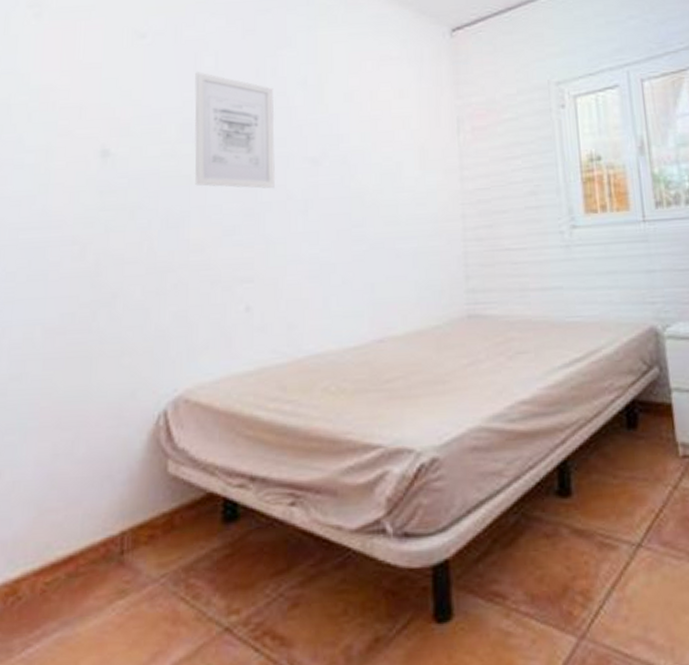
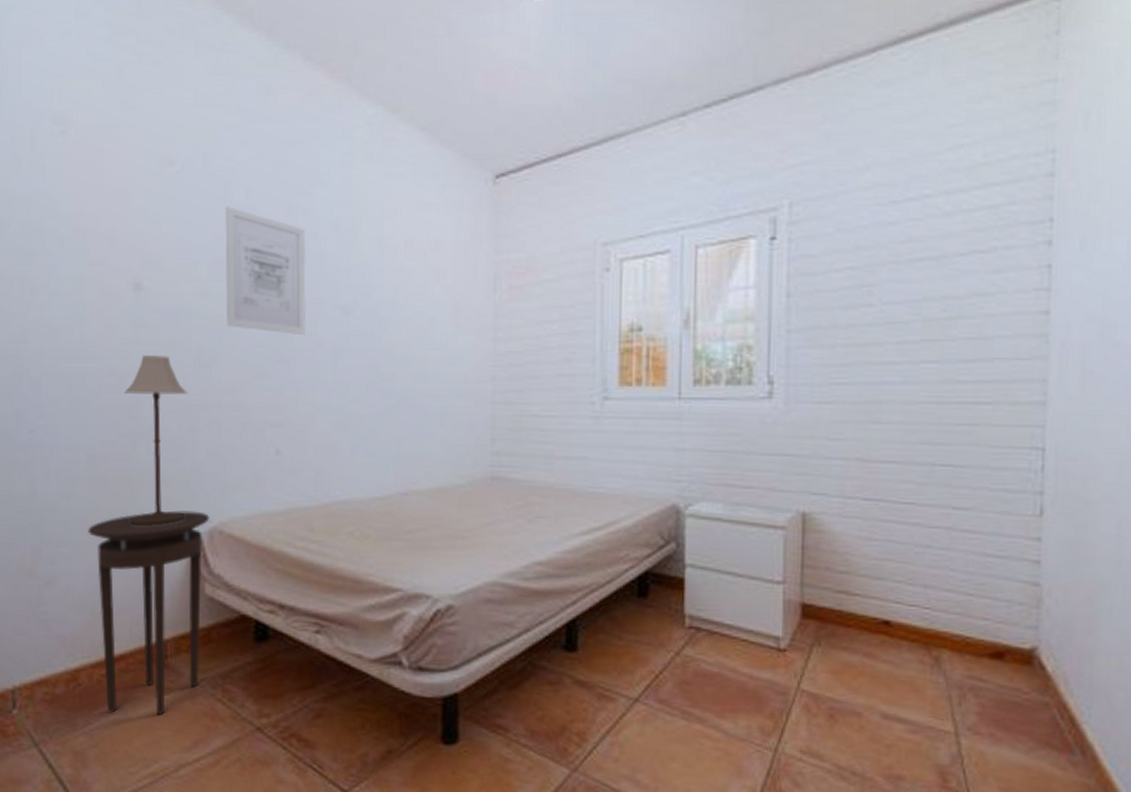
stool: none [39,380,175,630] -> present [88,510,210,716]
table lamp: none [86,219,154,403] -> present [124,355,188,527]

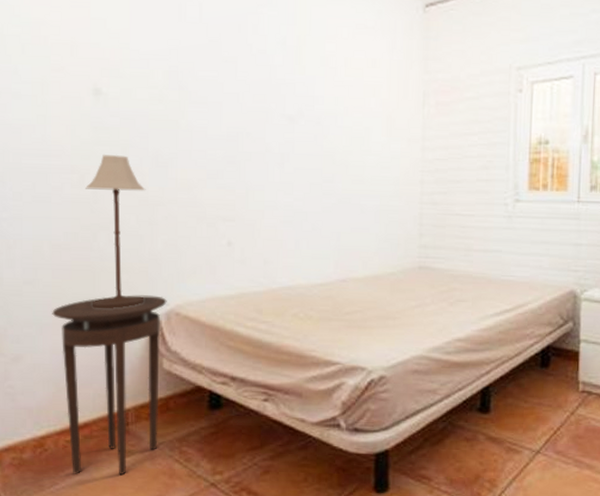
wall art: present [225,206,307,336] -> none [180,21,256,141]

